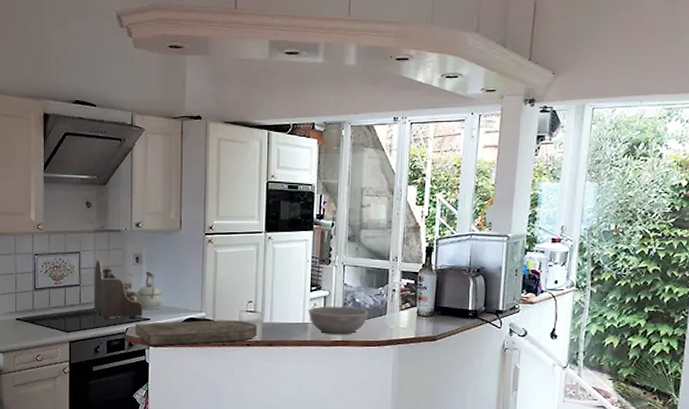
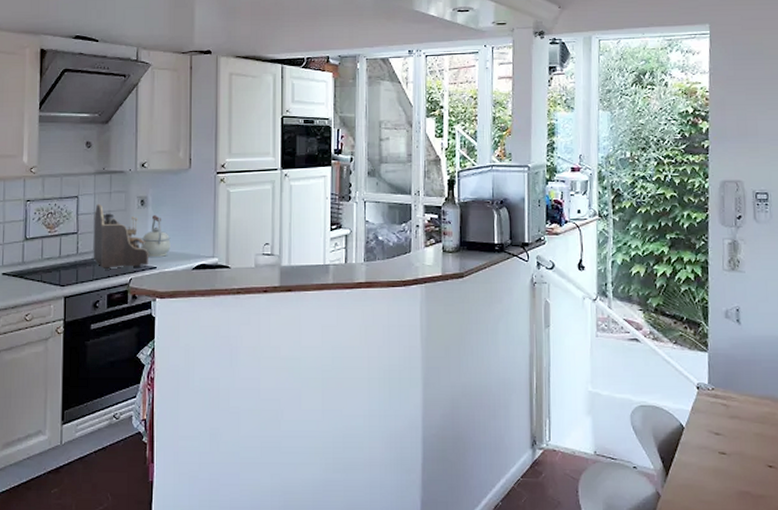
cutting board: present [135,320,258,346] -> none [139,265,275,297]
bowl: present [307,306,368,336] -> none [328,245,392,277]

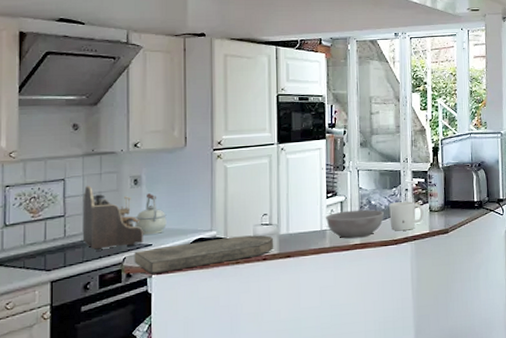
cutting board: none [139,265,275,297] -> present [134,235,274,274]
bowl: none [328,245,392,277] -> present [325,209,384,240]
mug: none [398,239,436,272] -> present [389,201,424,231]

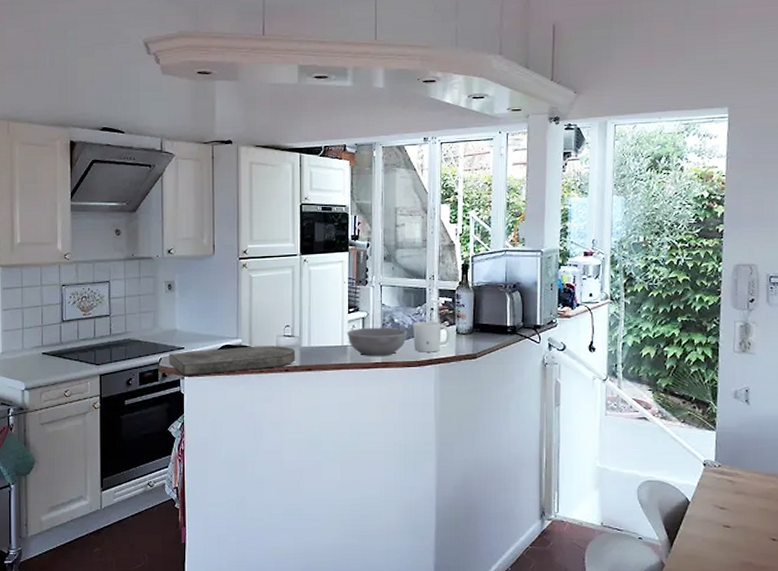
spice rack: present [82,185,144,251] -> none [124,288,177,350]
kettle: present [135,193,167,236] -> none [169,299,197,339]

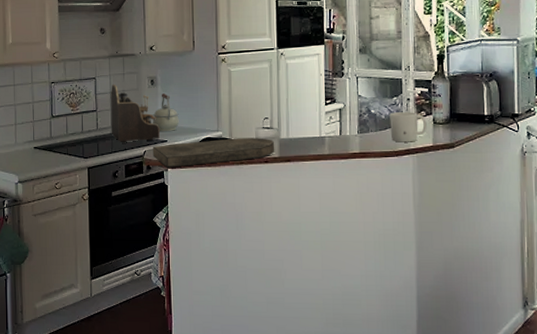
spice rack: none [124,288,177,350] -> present [110,84,161,143]
kettle: none [169,299,197,339] -> present [152,93,179,132]
bowl: present [346,327,407,357] -> none [324,118,384,148]

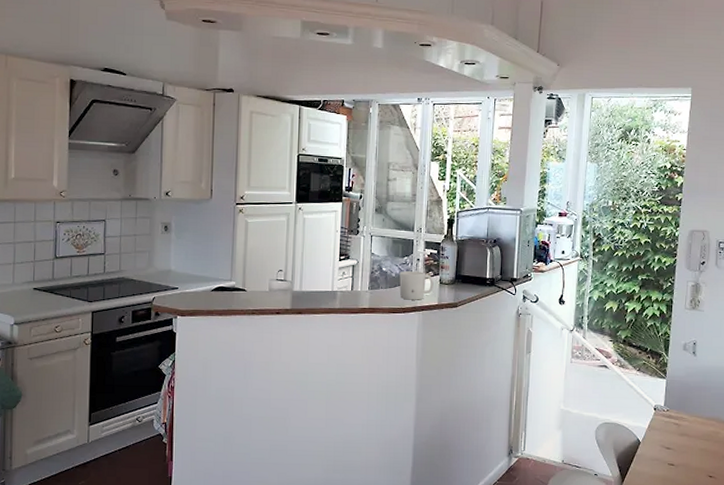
spice rack: present [110,84,161,143] -> none [119,227,172,289]
kettle: present [152,93,179,132] -> none [164,240,192,279]
cutting board: present [152,138,275,168] -> none [162,288,288,315]

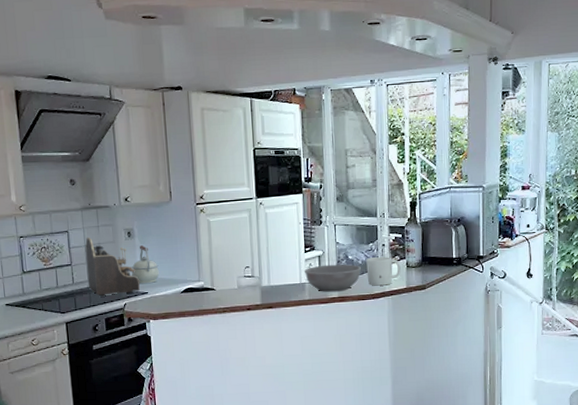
spice rack: none [119,227,172,289] -> present [85,237,140,297]
kettle: none [164,240,192,279] -> present [131,245,159,284]
bowl: none [336,274,394,304] -> present [304,264,361,293]

